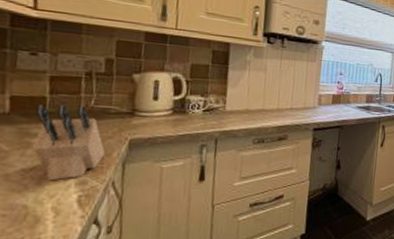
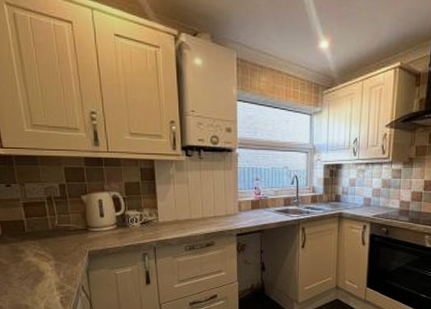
knife block: present [33,104,105,181] -> none [19,226,72,287]

